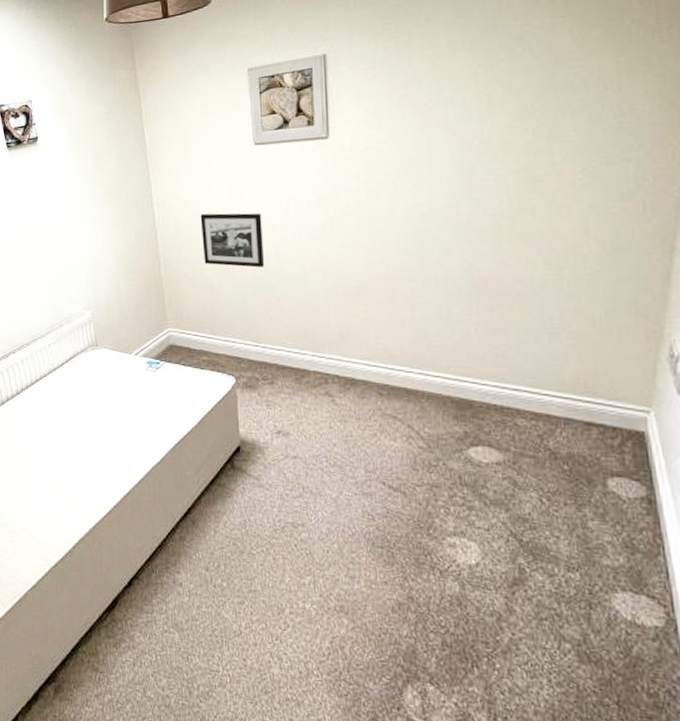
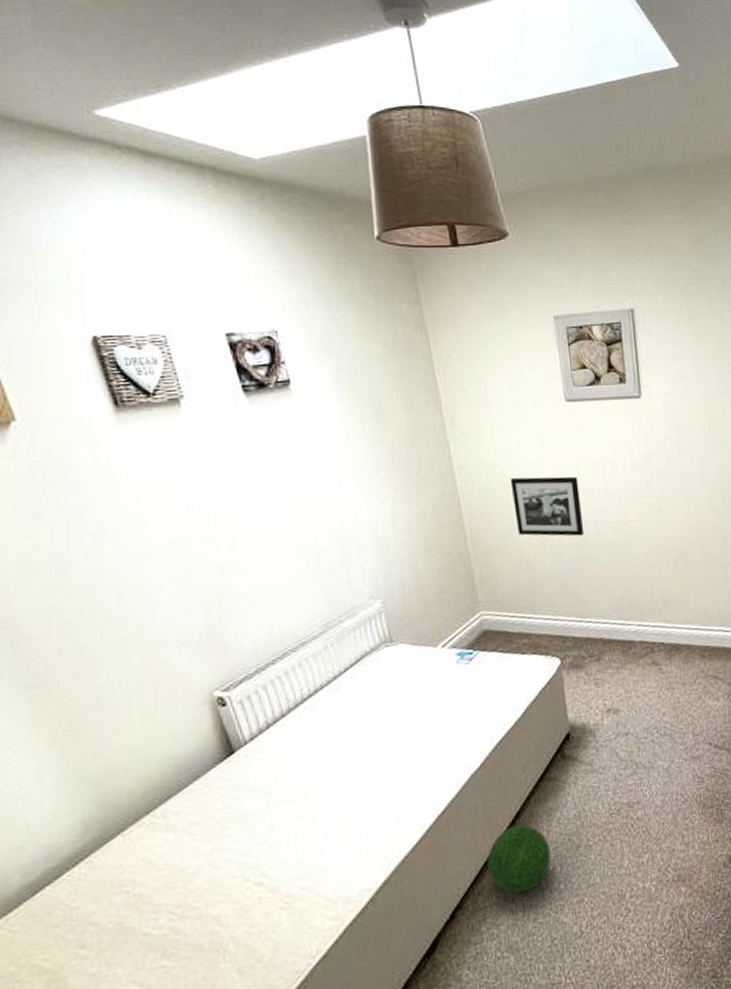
decorative ball: none [161,519,216,581] -> present [487,824,551,894]

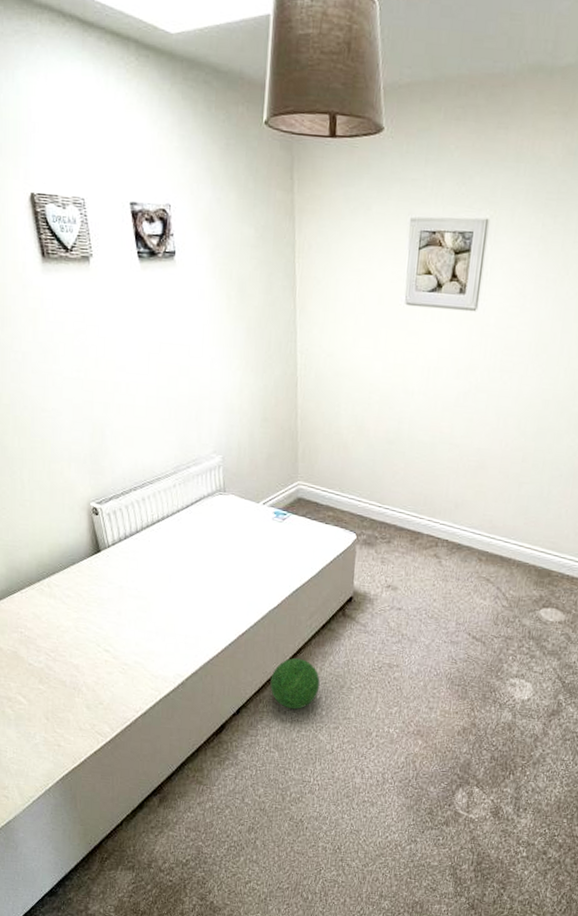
picture frame: present [510,476,585,536] -> none [341,369,403,432]

